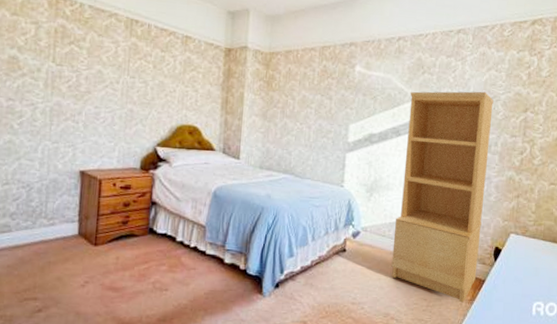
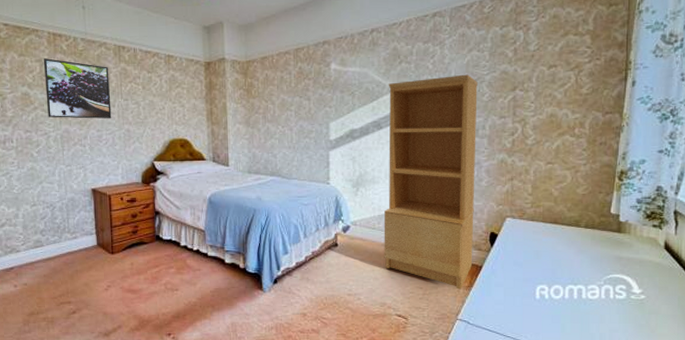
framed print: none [38,21,117,96] -> present [43,58,112,119]

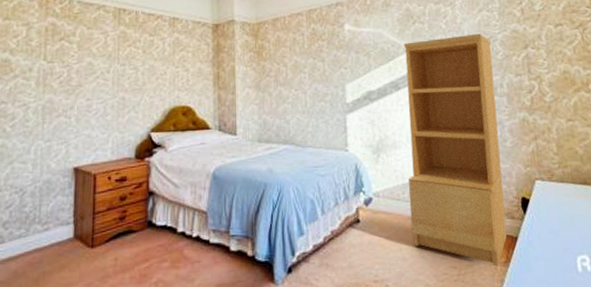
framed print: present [43,58,112,119] -> none [29,22,106,87]

